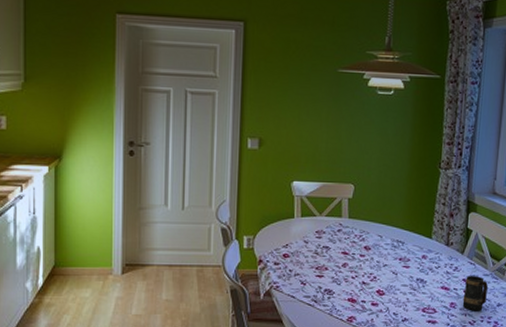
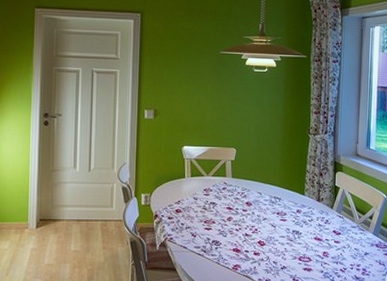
mug: present [462,276,488,311] -> none [334,228,355,260]

